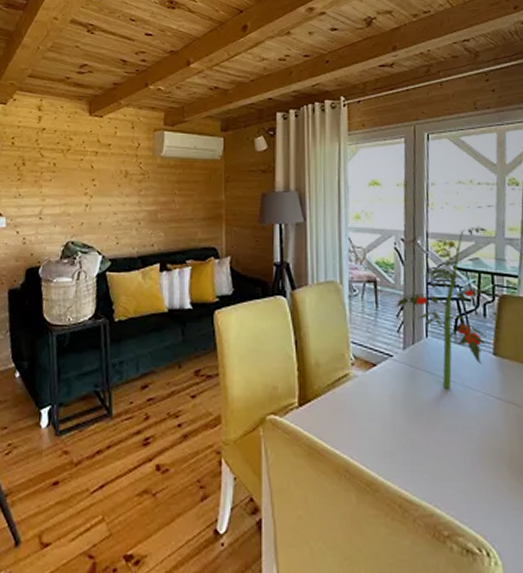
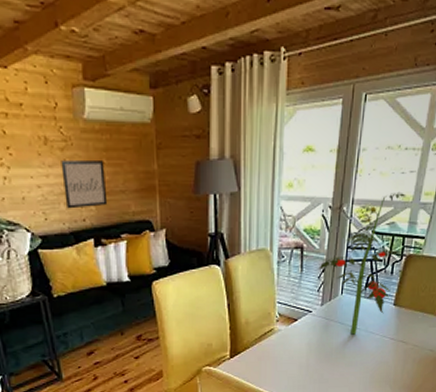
wall art: none [137,191,176,234] -> present [61,160,108,209]

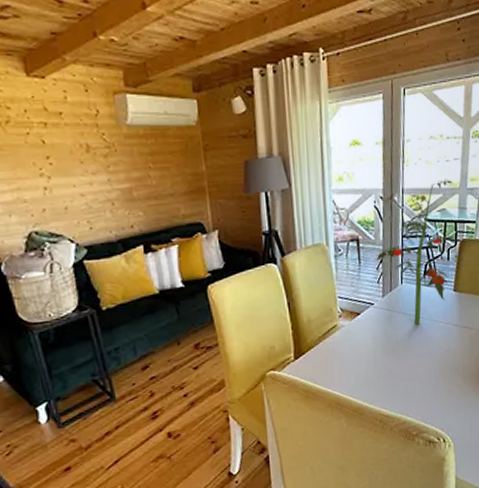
wall art: present [61,160,108,209] -> none [105,165,156,216]

